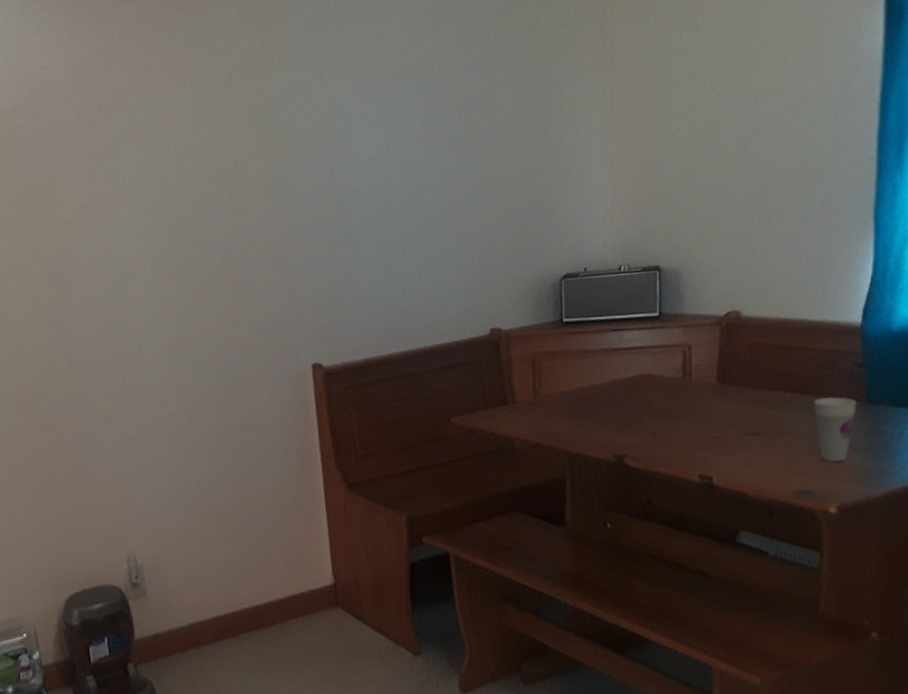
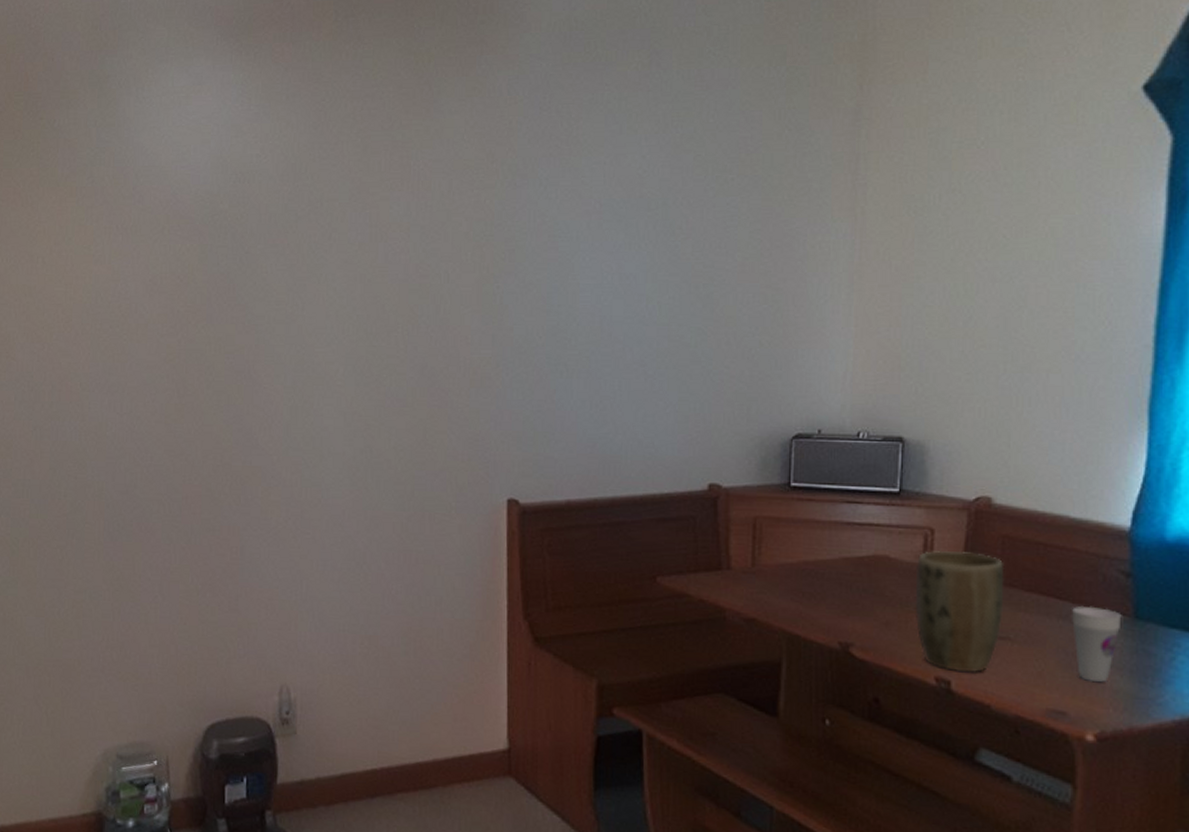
plant pot: none [677,361,755,468] -> present [915,550,1005,673]

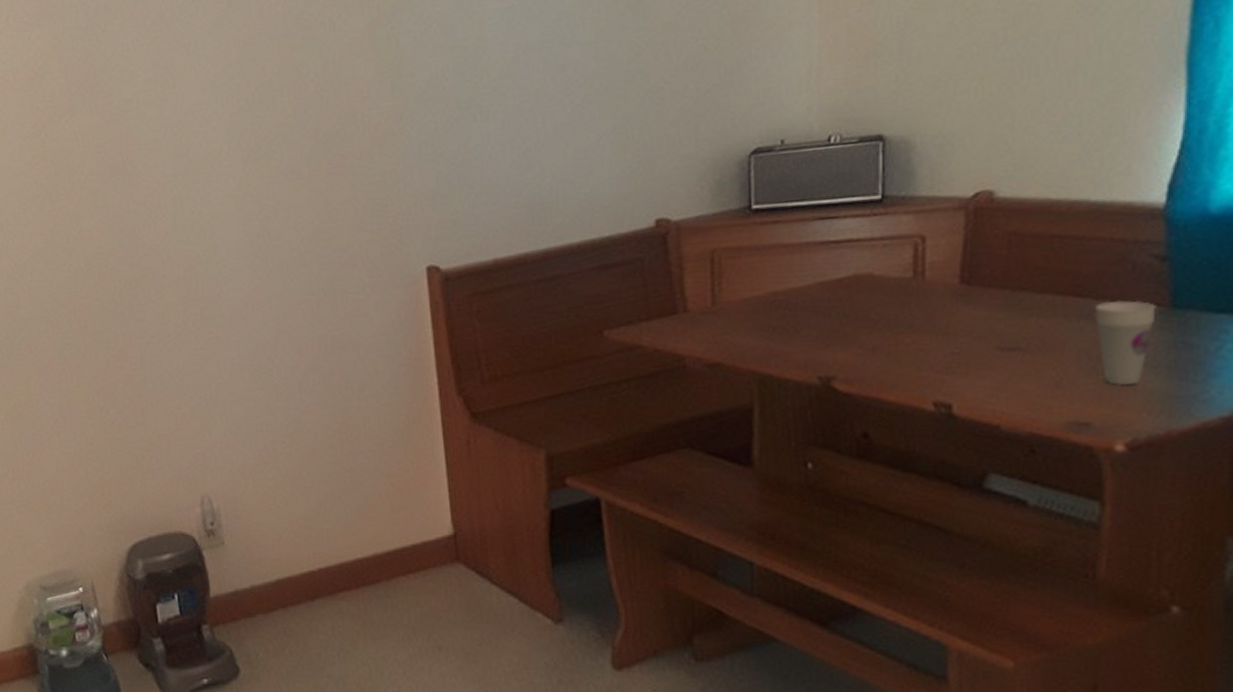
plant pot: present [915,550,1005,673] -> none [904,256,1013,393]

